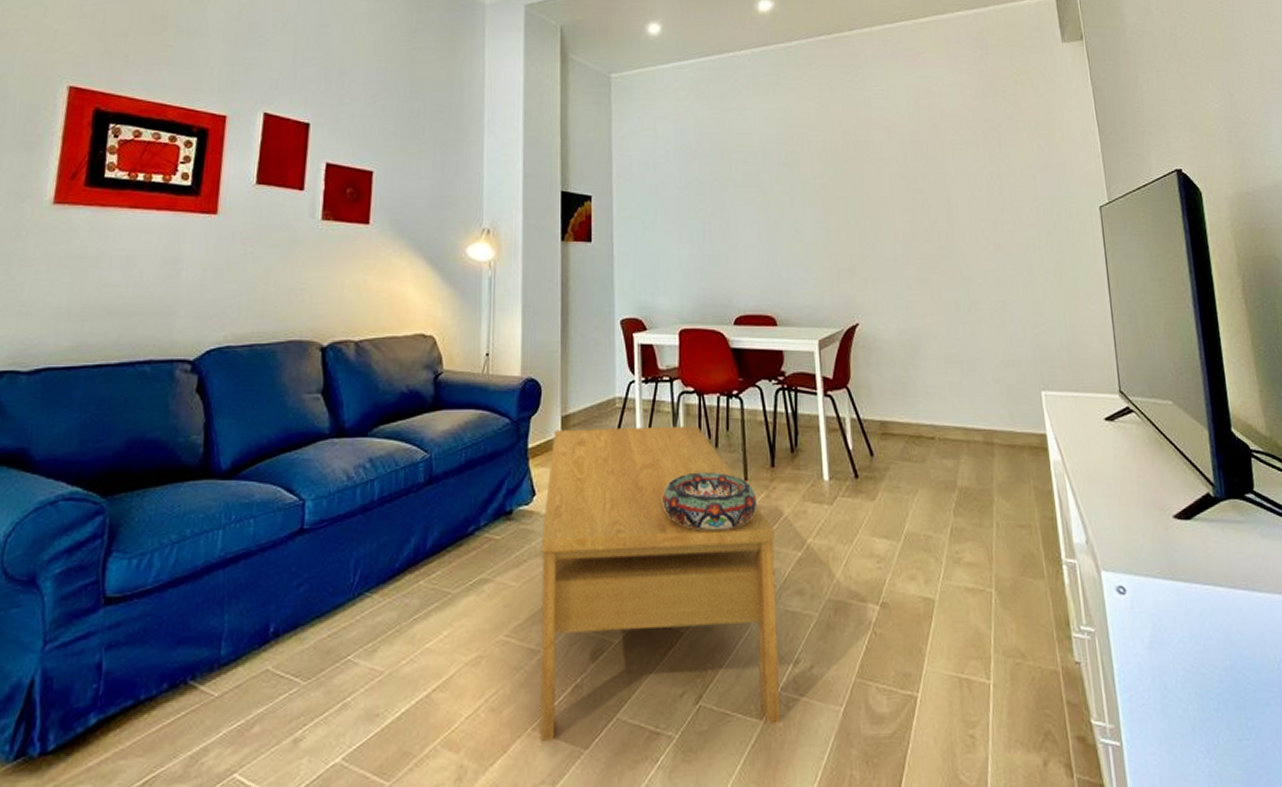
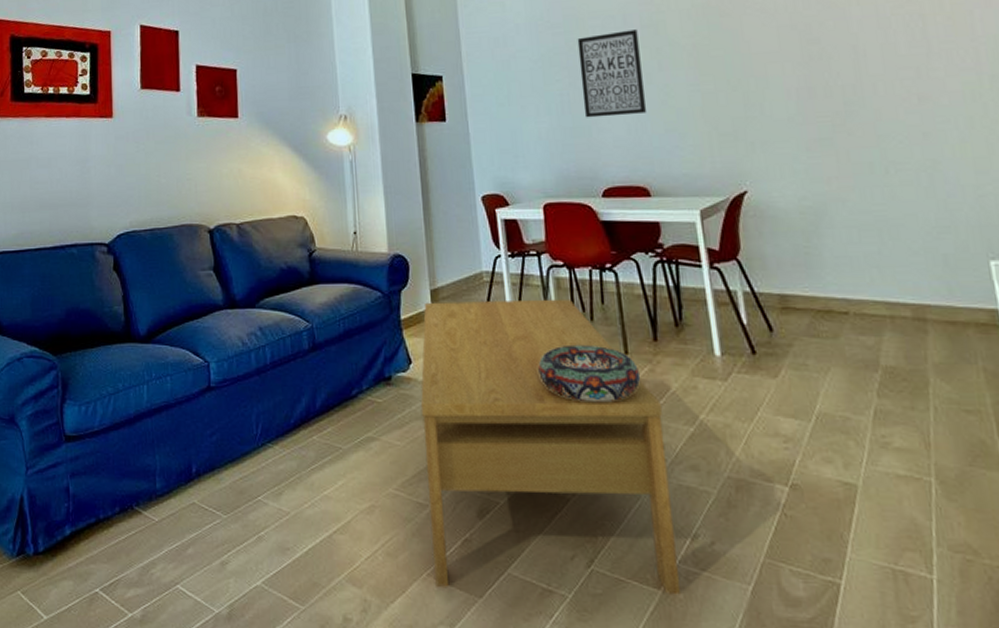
wall art: none [721,166,779,247] -> present [577,29,647,118]

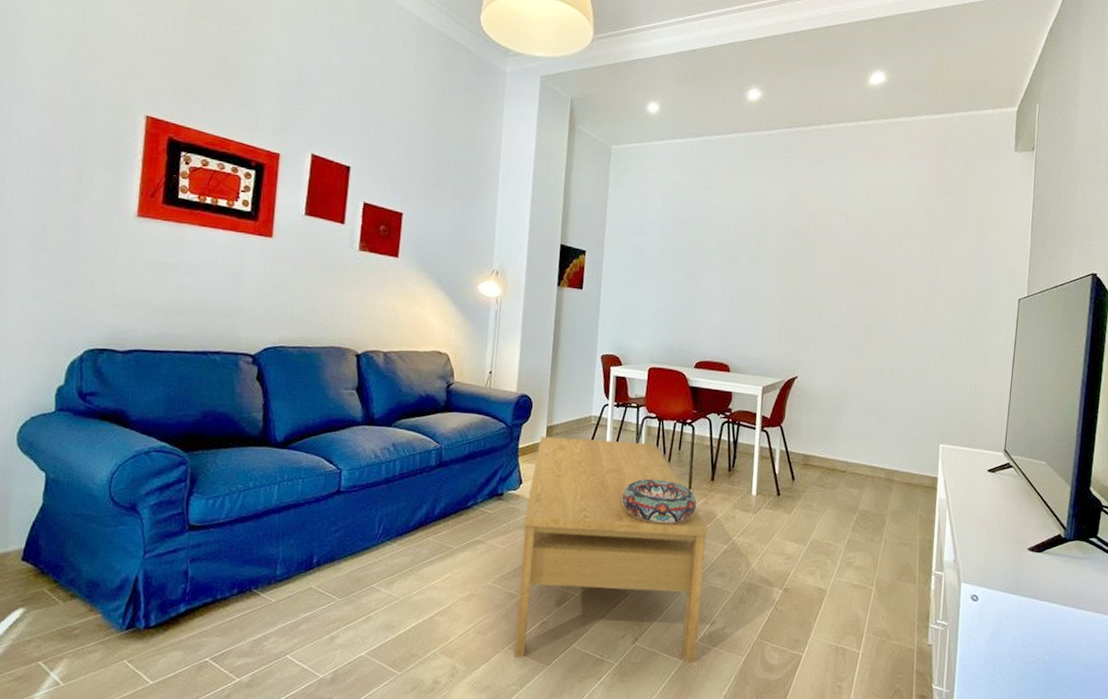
wall art: present [577,29,647,118] -> none [693,238,745,307]

